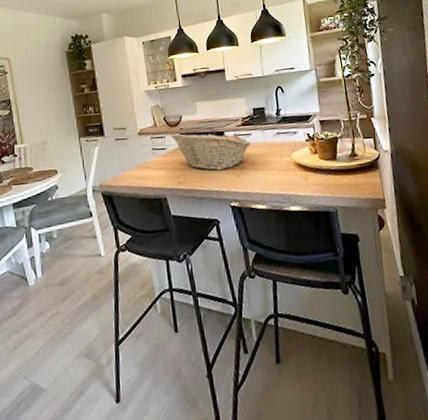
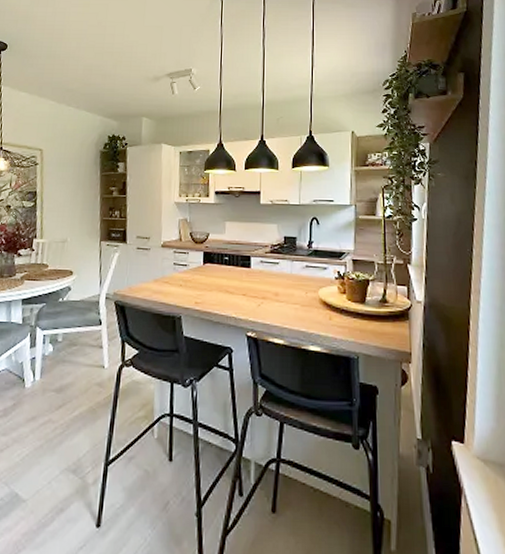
fruit basket: present [170,131,251,170] -> none [194,250,277,296]

